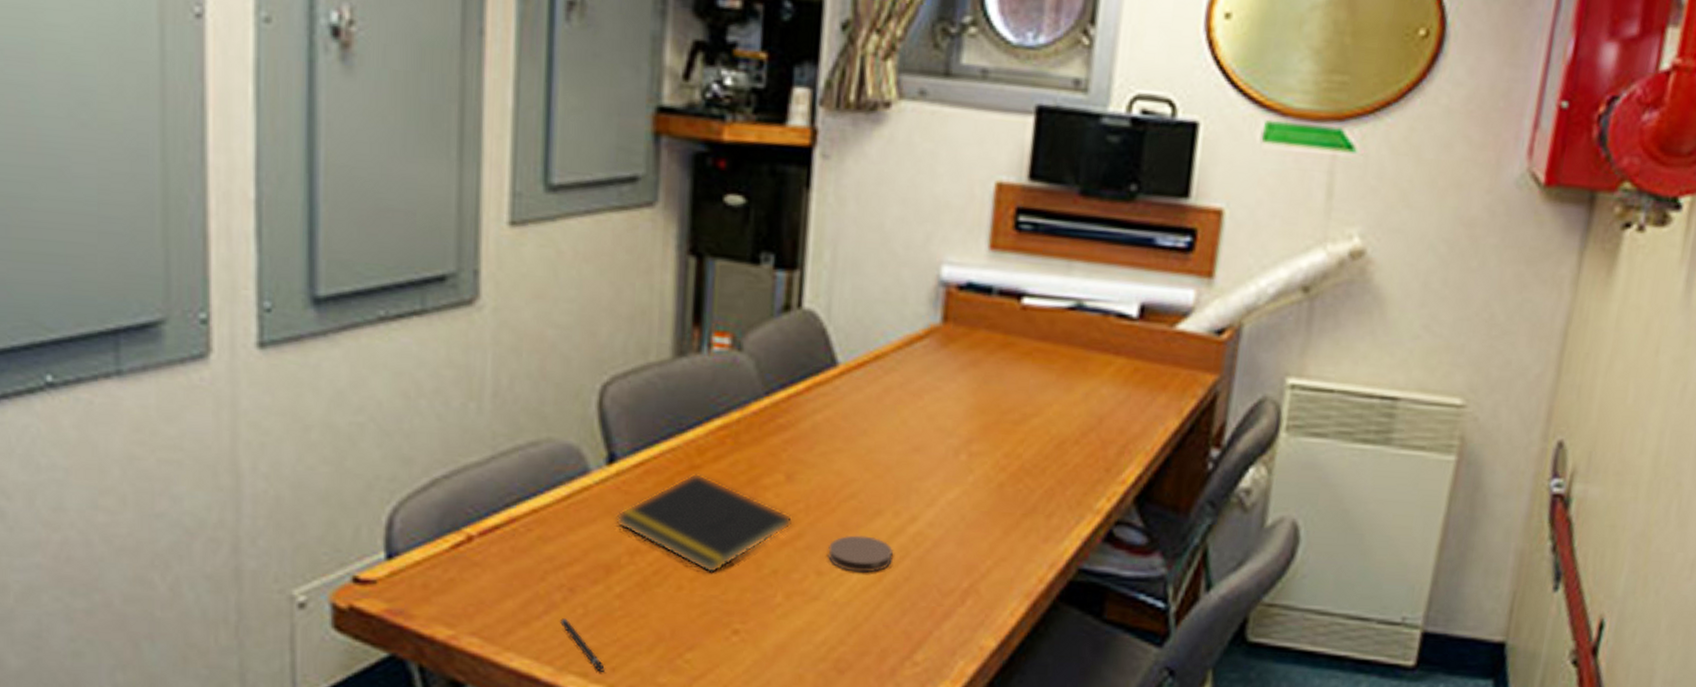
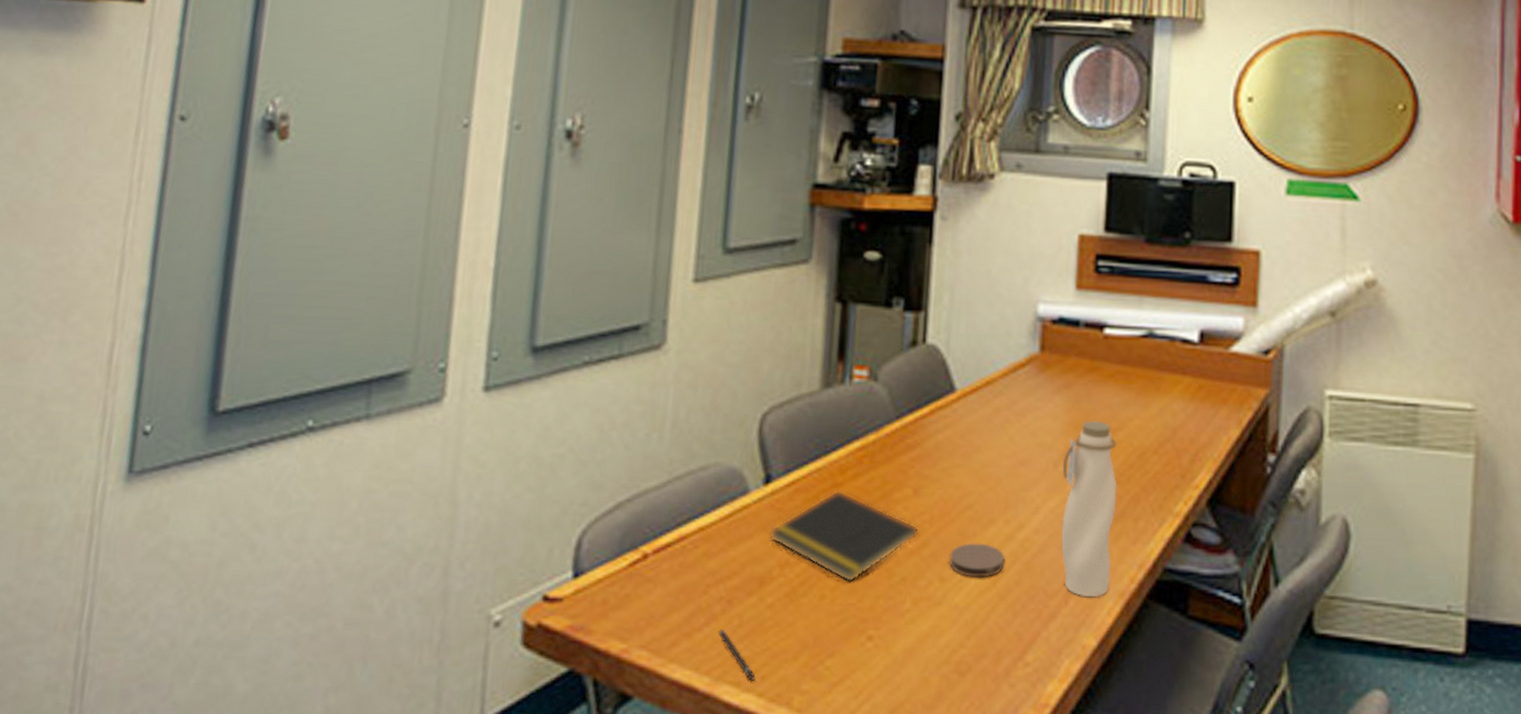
water bottle: none [959,404,1031,598] -> present [1061,420,1117,598]

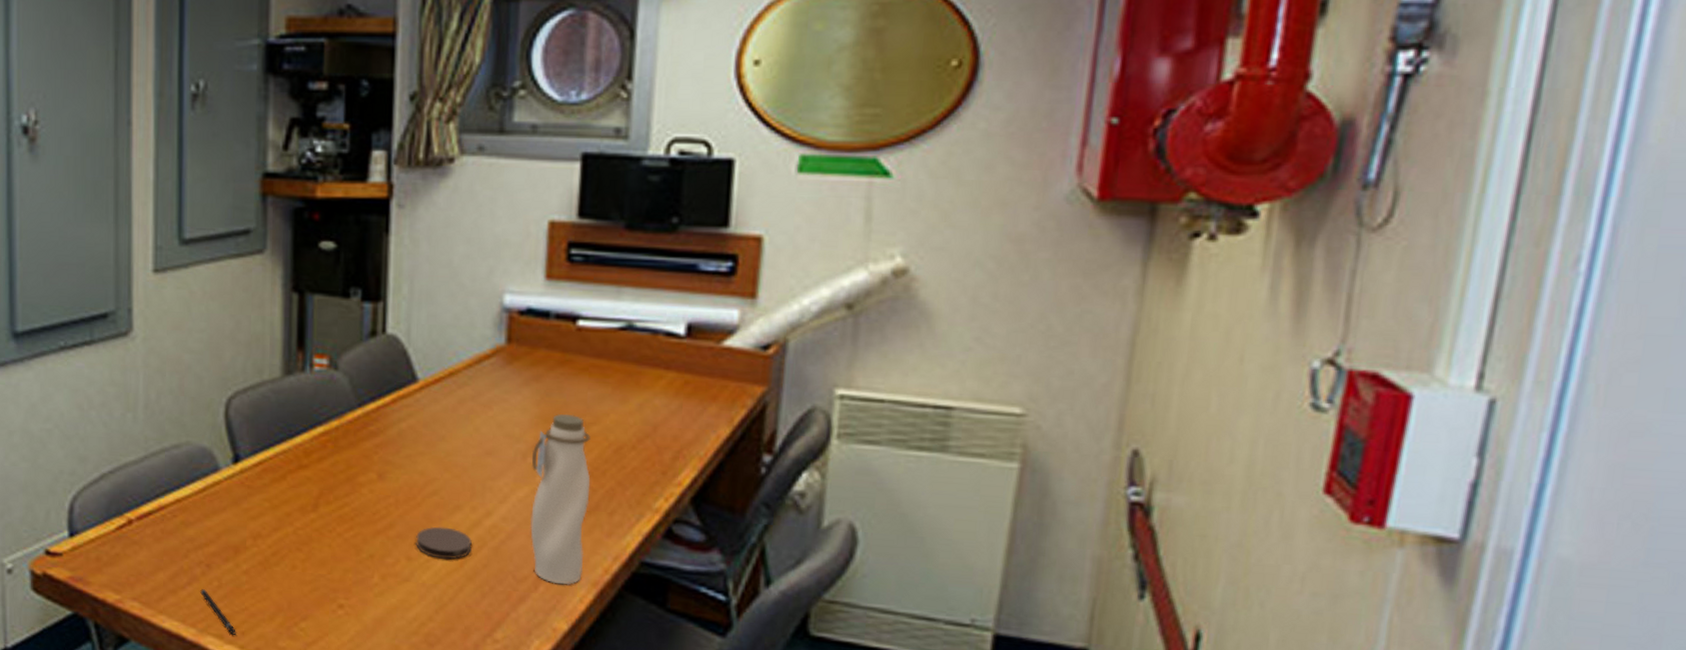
notepad: present [769,490,920,583] -> none [241,471,385,556]

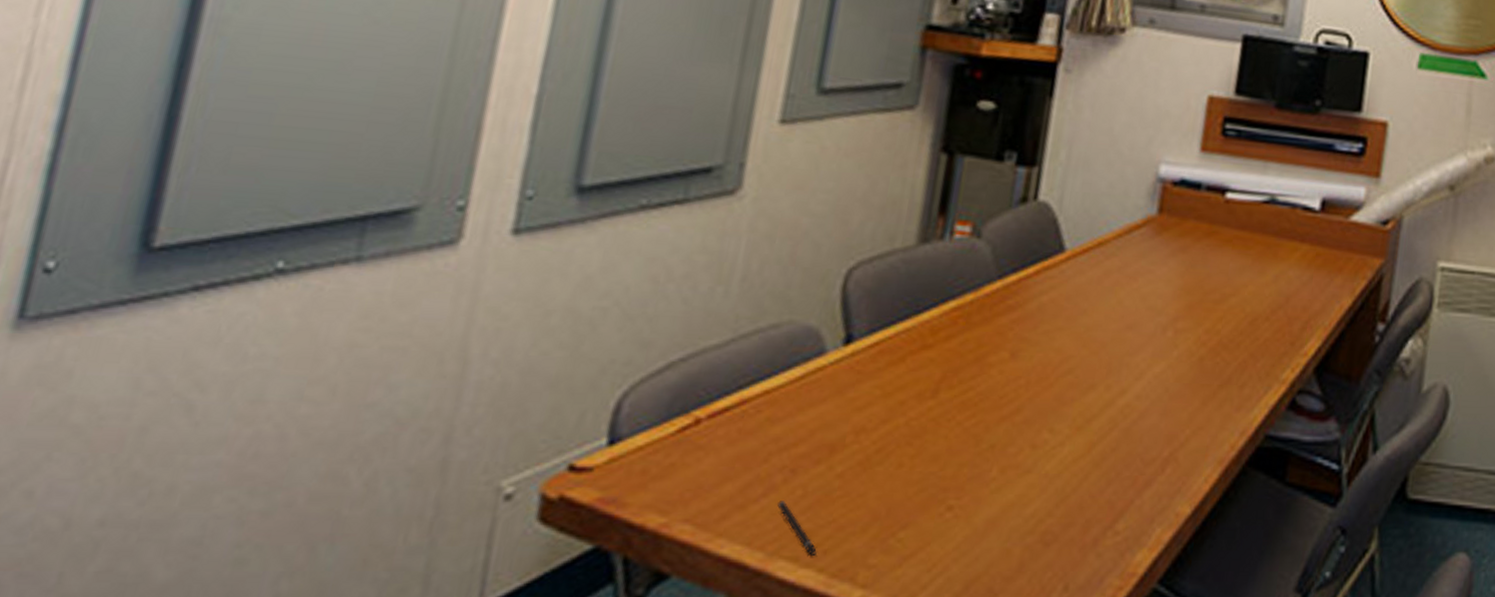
coaster: present [416,526,472,560] -> none [1043,409,1103,445]
water bottle: present [530,414,591,585] -> none [1163,285,1229,465]

